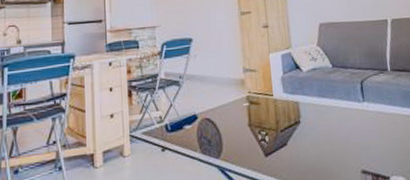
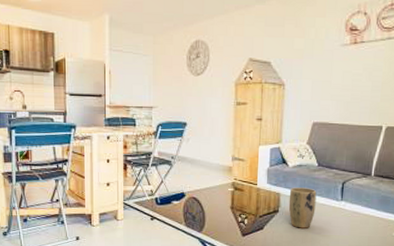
plant pot: none [308,92,339,139] -> present [288,187,317,229]

